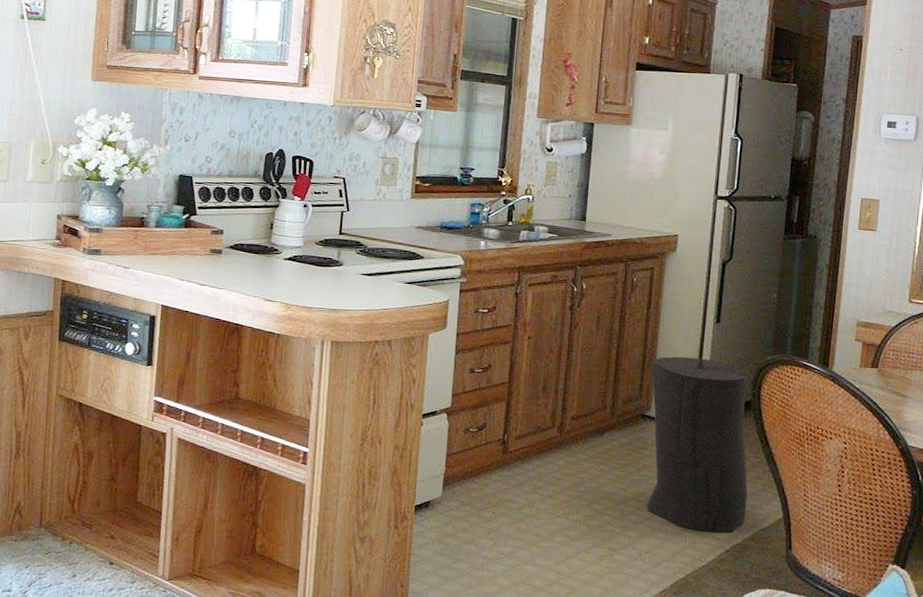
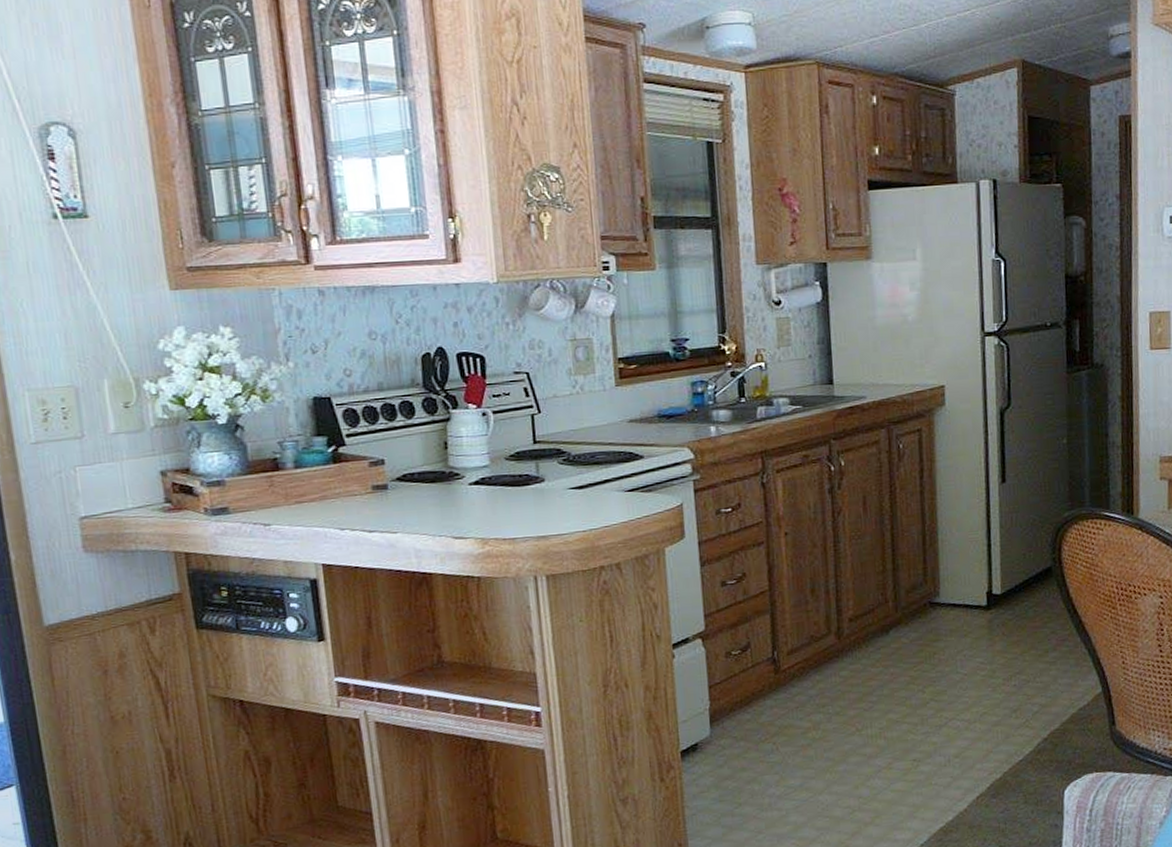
trash can: present [647,356,749,534] -> none [933,524,1061,724]

